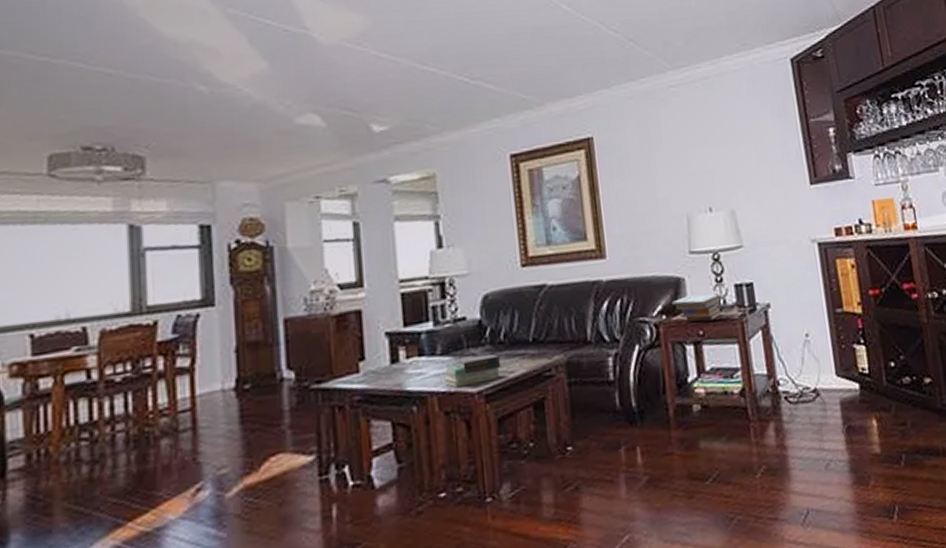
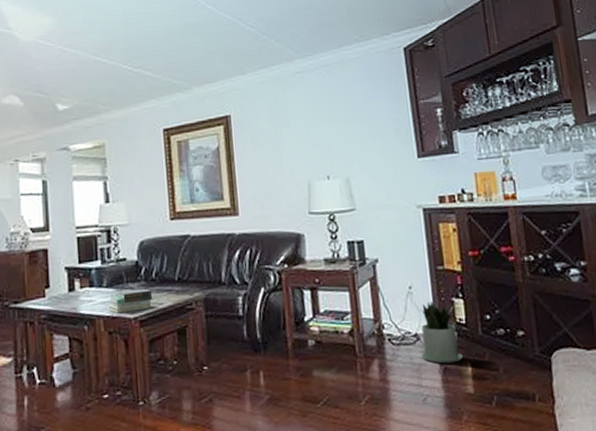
books: present [671,294,721,323] -> none [292,248,335,272]
planter: none [820,350,868,422] -> present [421,301,464,364]

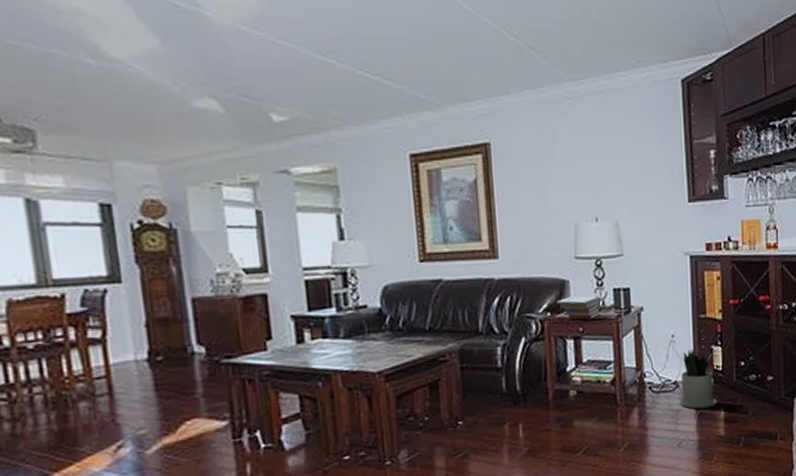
books: present [108,288,153,314] -> none [347,339,400,368]
books: none [292,248,335,272] -> present [556,296,600,320]

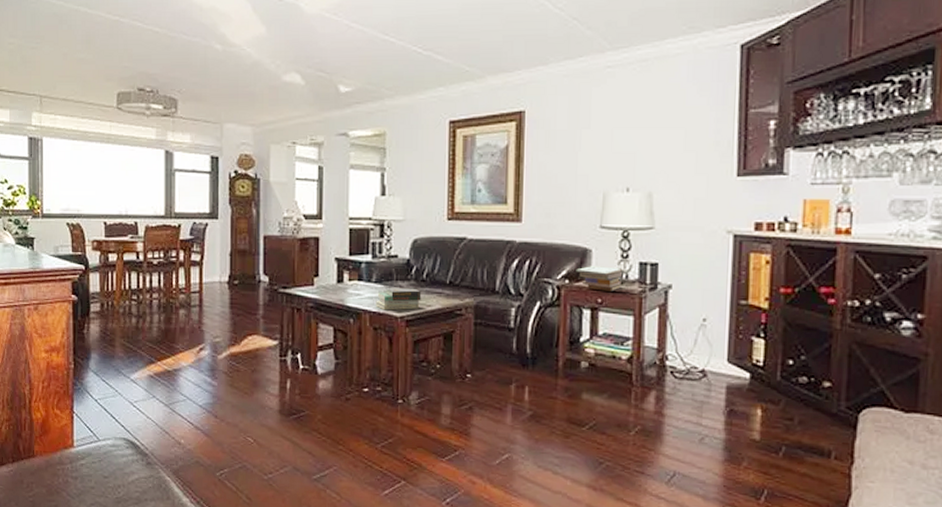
books: none [347,339,400,368] -> present [375,288,422,311]
planter: present [679,349,718,409] -> none [705,337,754,406]

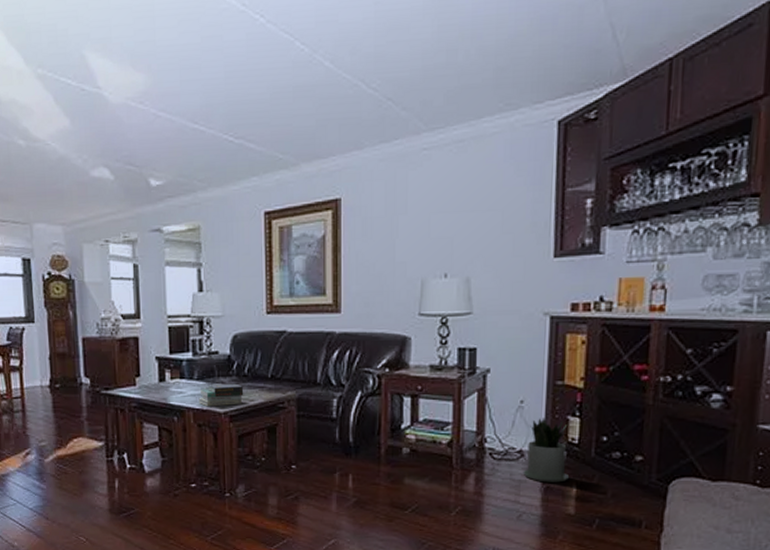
books: present [576,266,623,291] -> none [396,353,442,378]
planter: none [705,337,754,406] -> present [523,418,570,483]

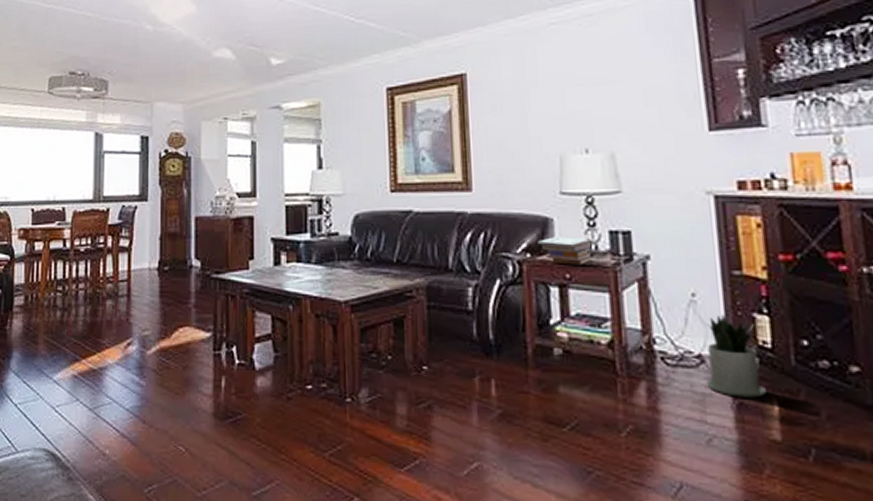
books: present [198,383,244,407] -> none [316,268,367,295]
books: none [396,353,442,378] -> present [537,237,592,265]

